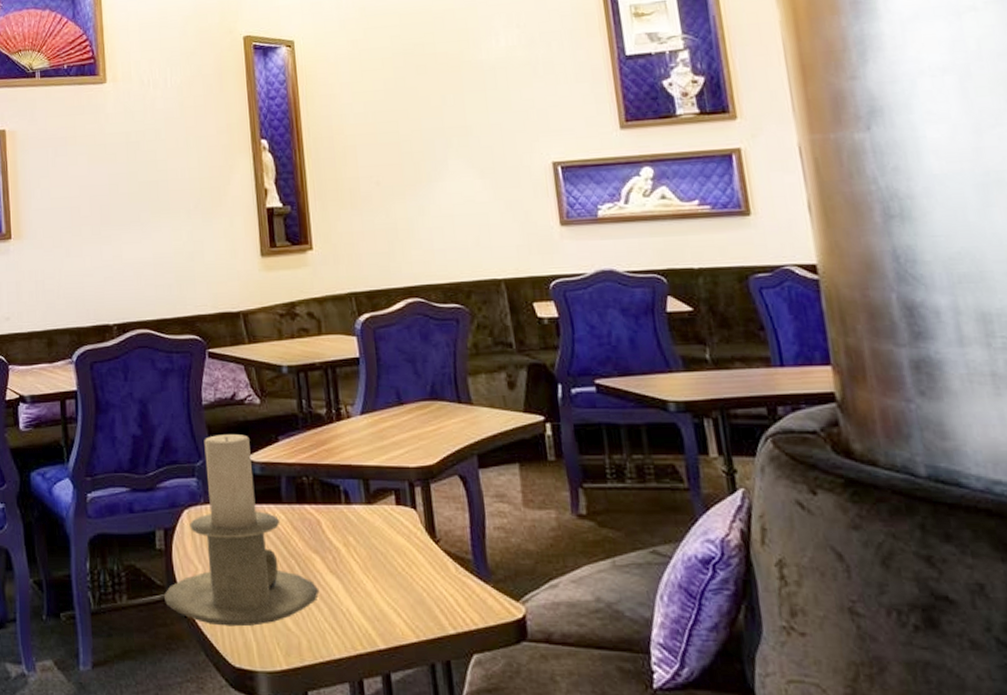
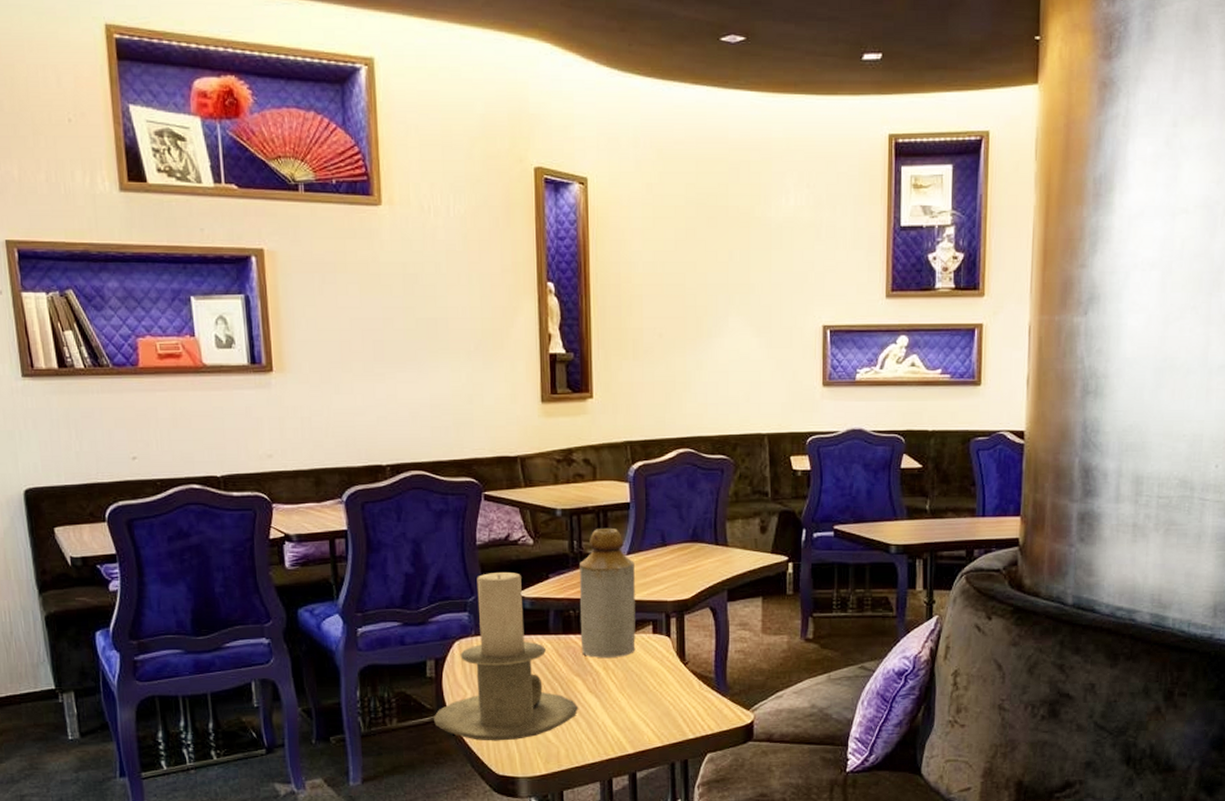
bottle: none [310,385,378,532] -> present [579,527,636,658]

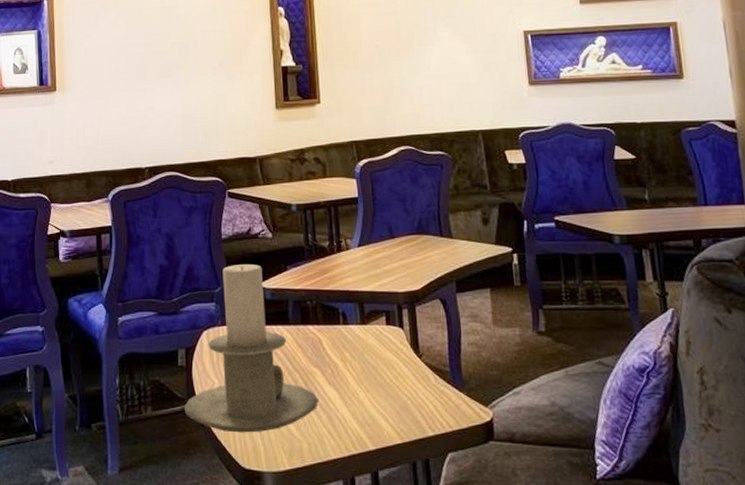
bottle: present [579,527,636,658] -> none [315,221,371,349]

